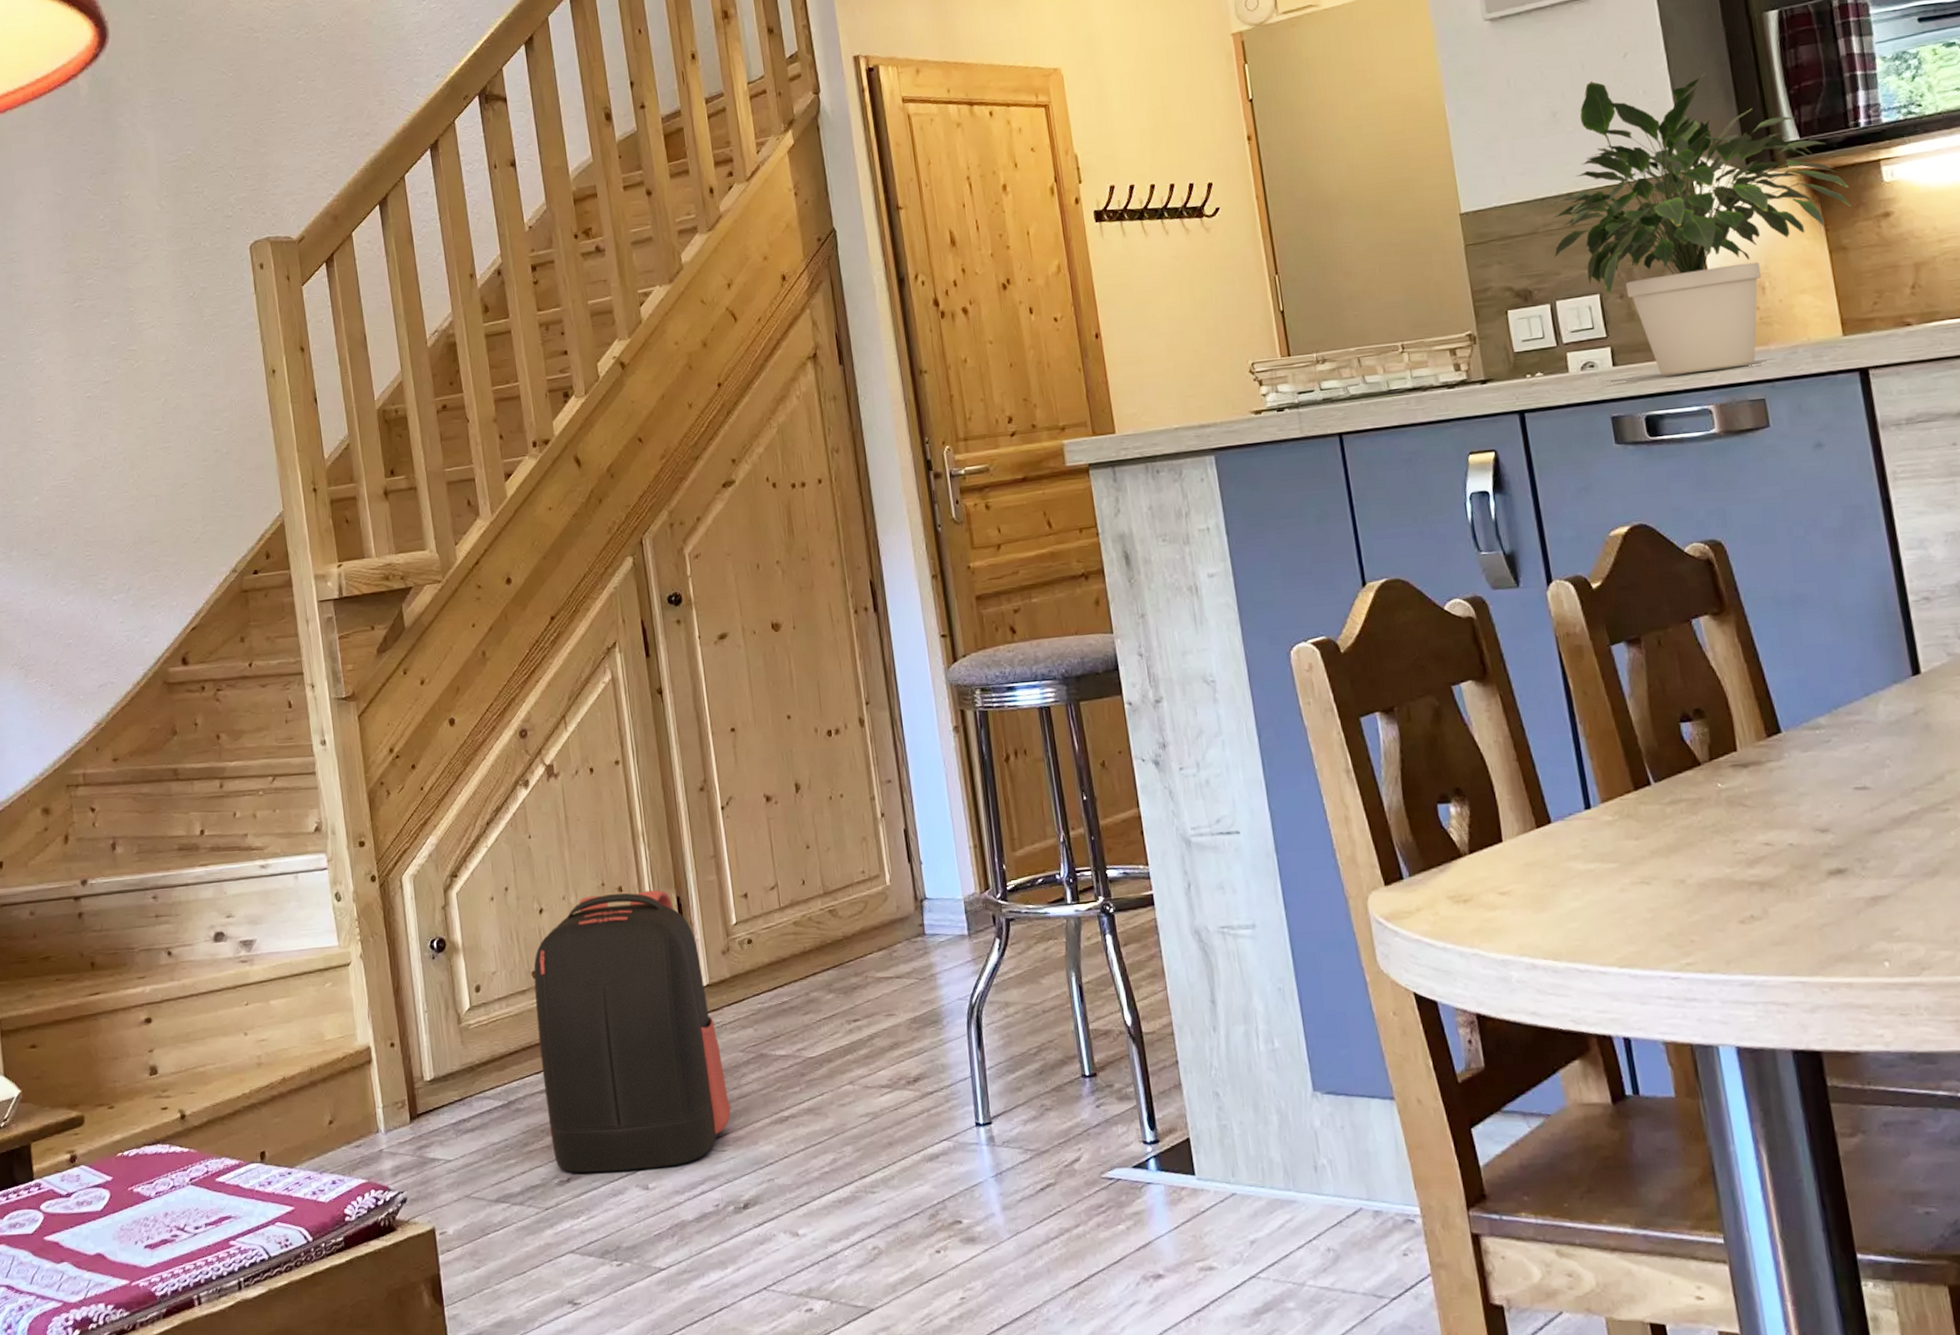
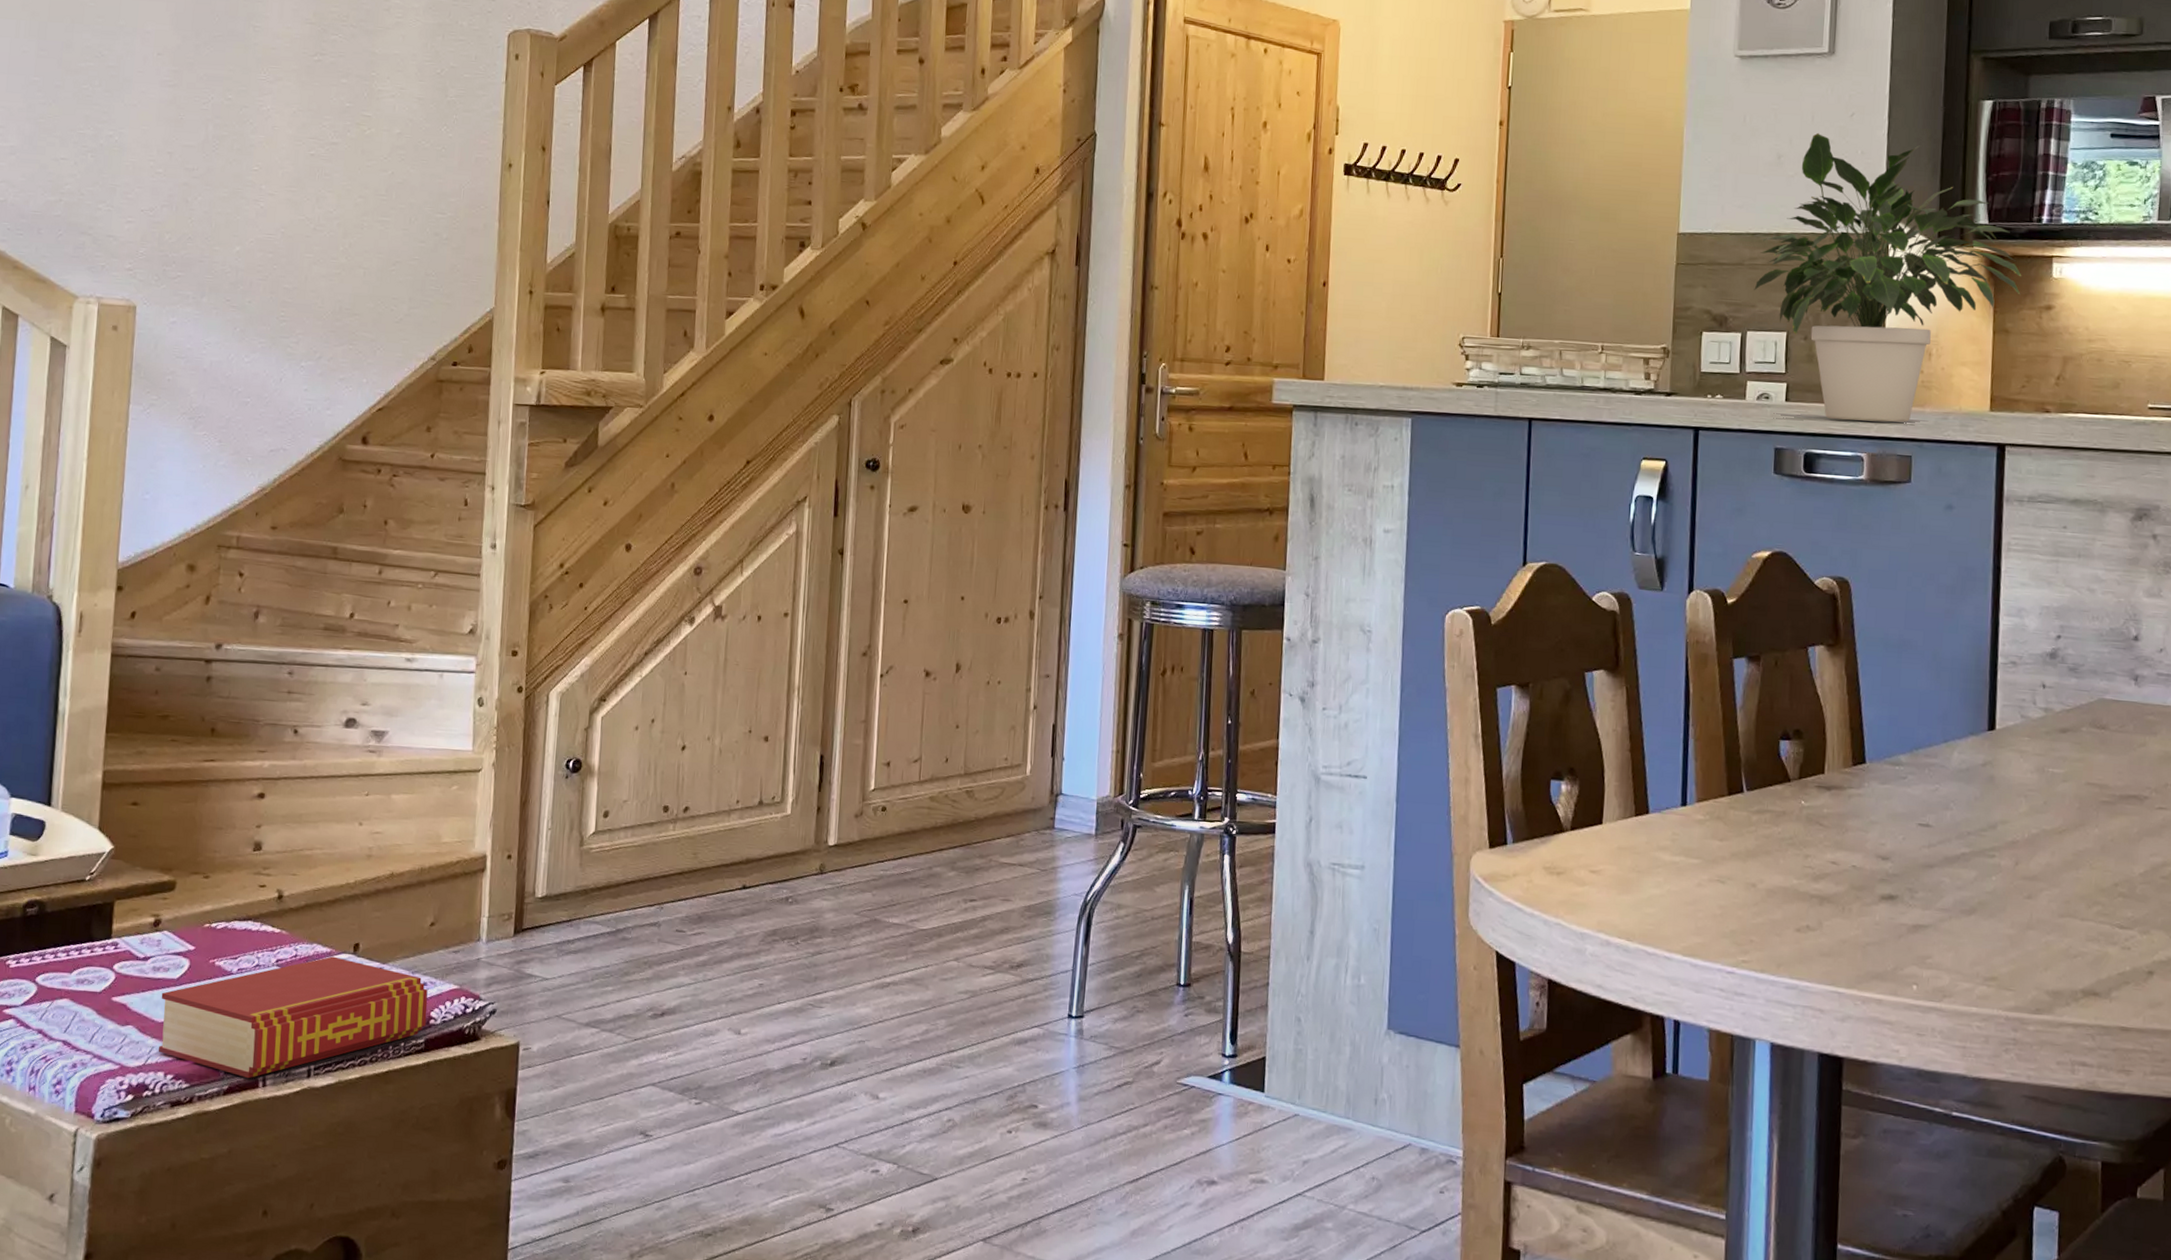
book: none [89,1167,342,1298] -> present [158,956,428,1078]
backpack: present [533,890,731,1173] -> none [652,740,836,1015]

